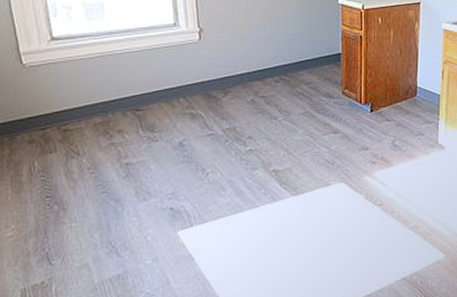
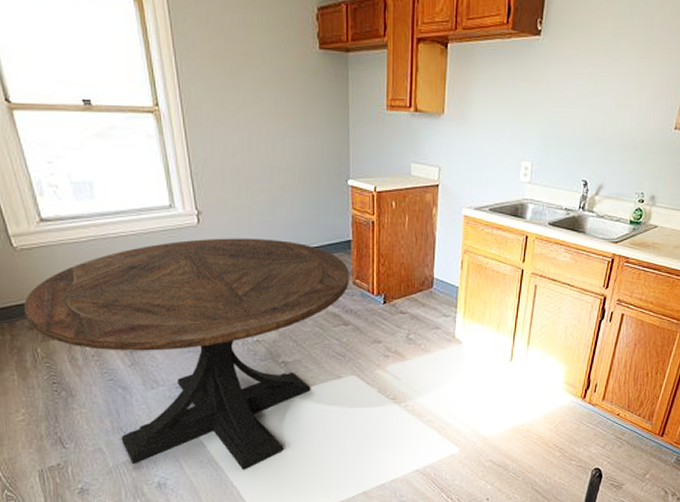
round table: none [25,53,339,283] -> present [23,238,349,470]

